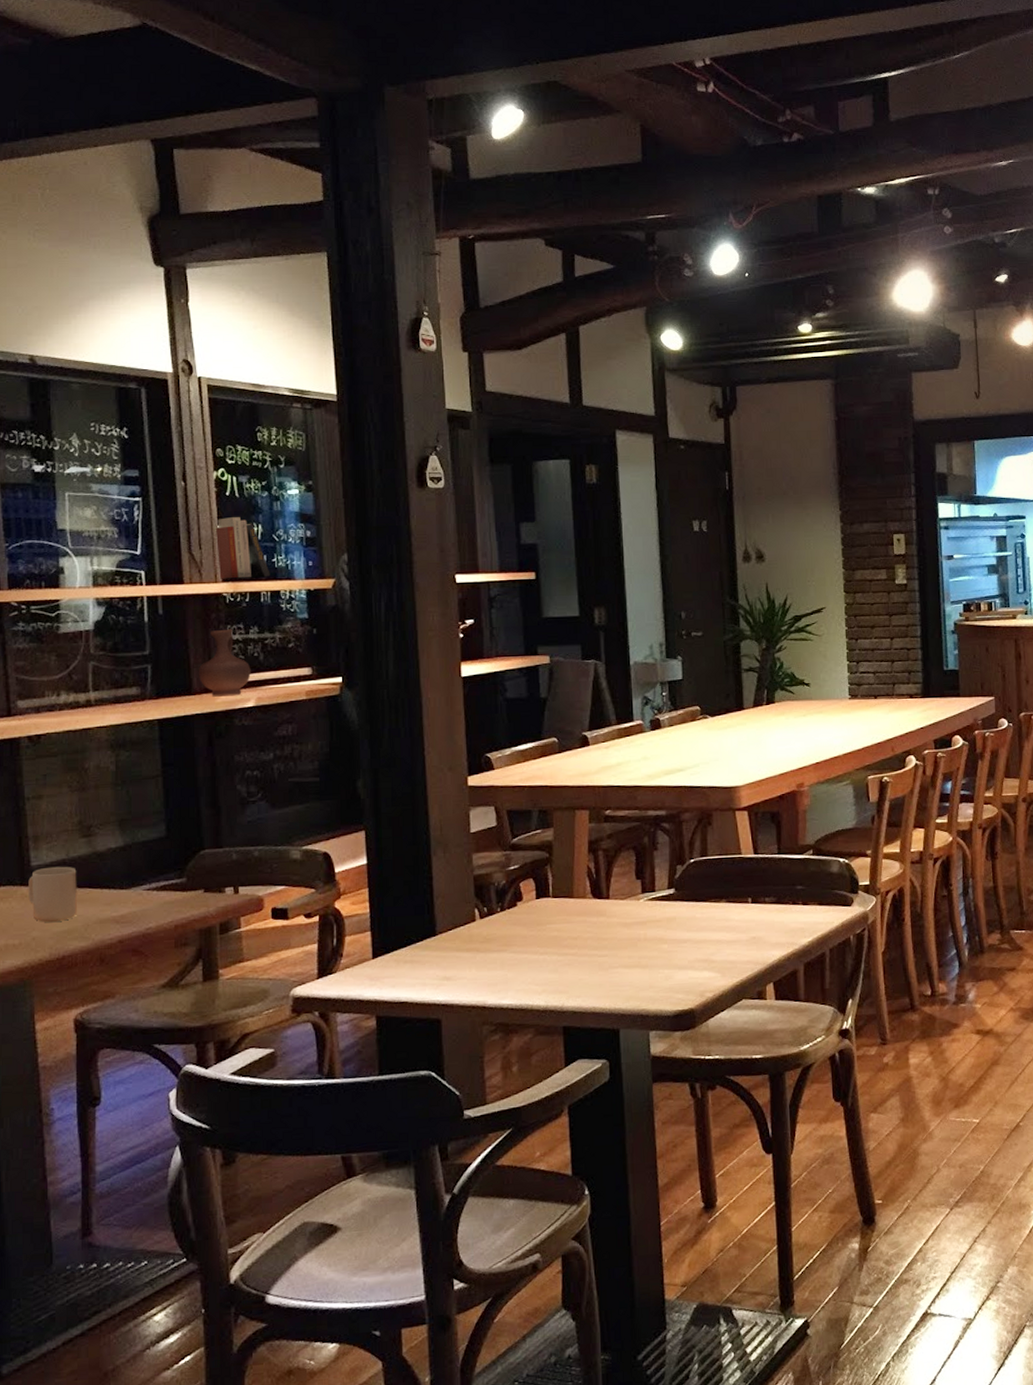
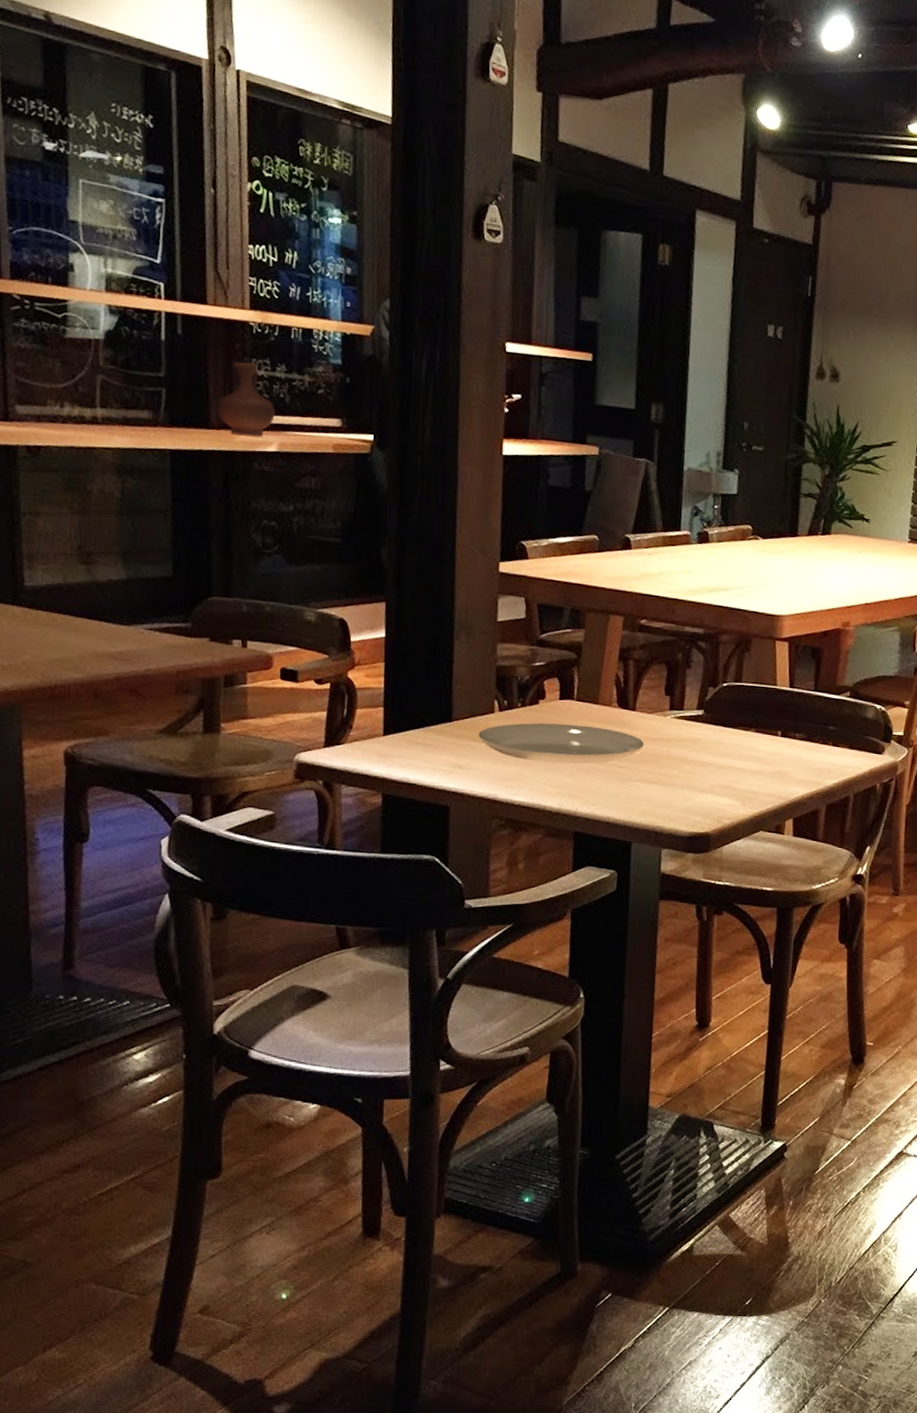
cup: present [28,866,78,922] -> none [20,589,74,649]
books: present [215,517,270,579] -> none [245,237,304,312]
plate: none [462,920,621,963] -> present [478,722,644,765]

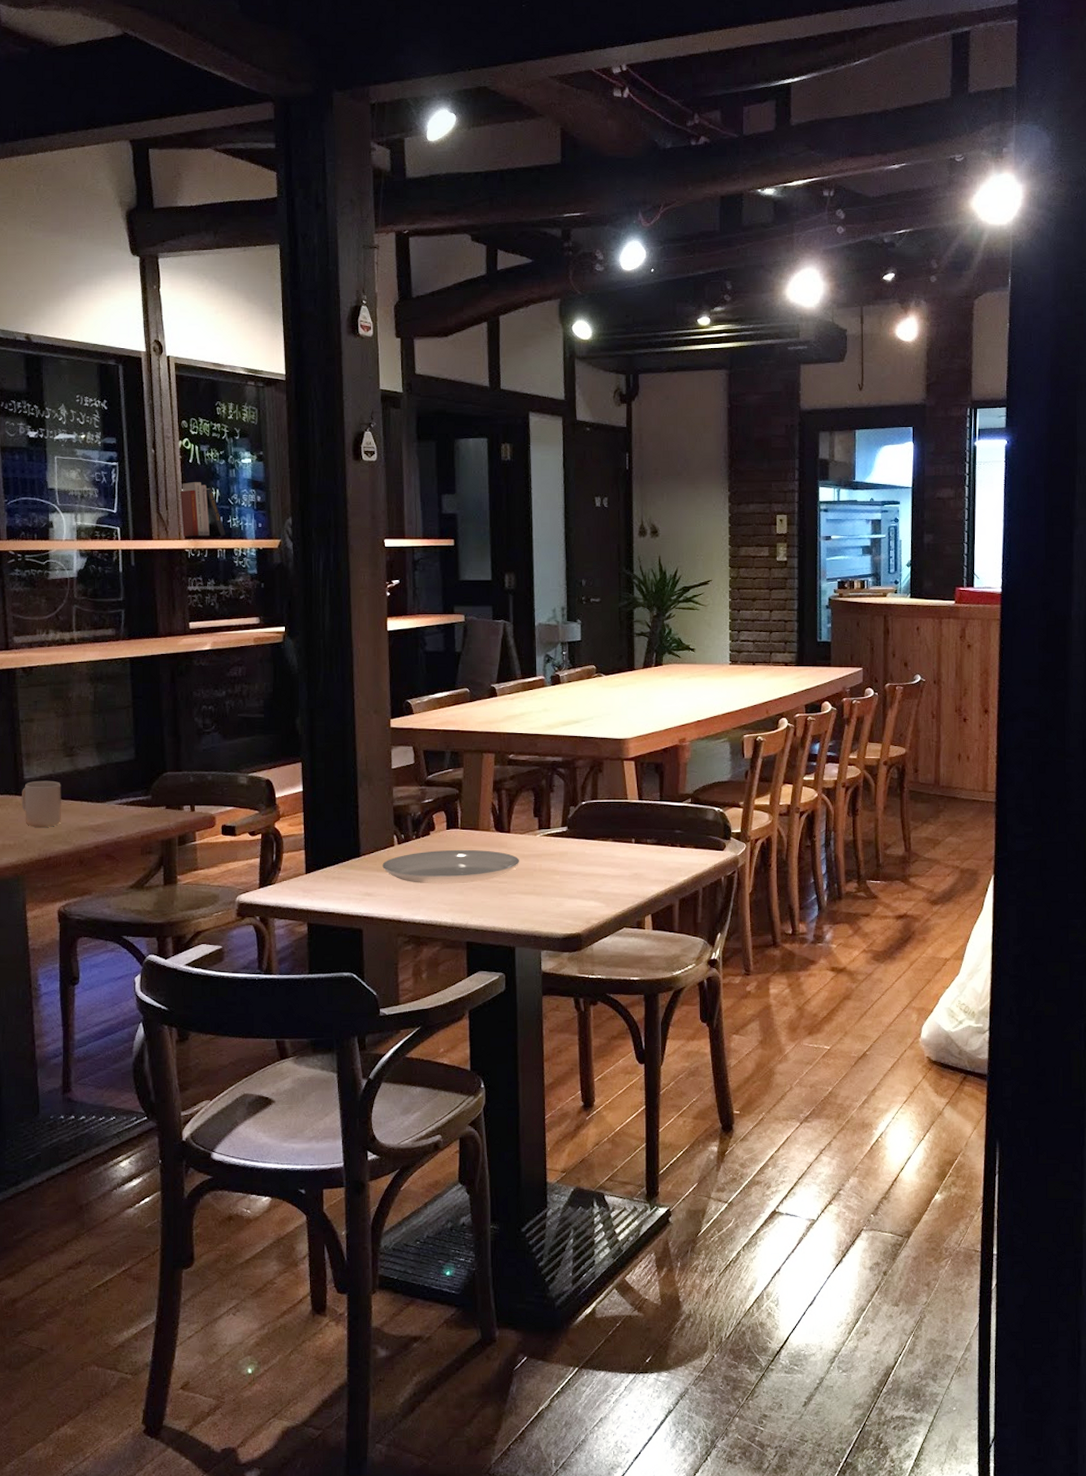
cup: none [20,589,74,649] -> present [22,780,62,827]
ceramic jug: present [217,361,275,438] -> none [163,581,208,640]
books: none [245,237,304,312] -> present [179,482,226,537]

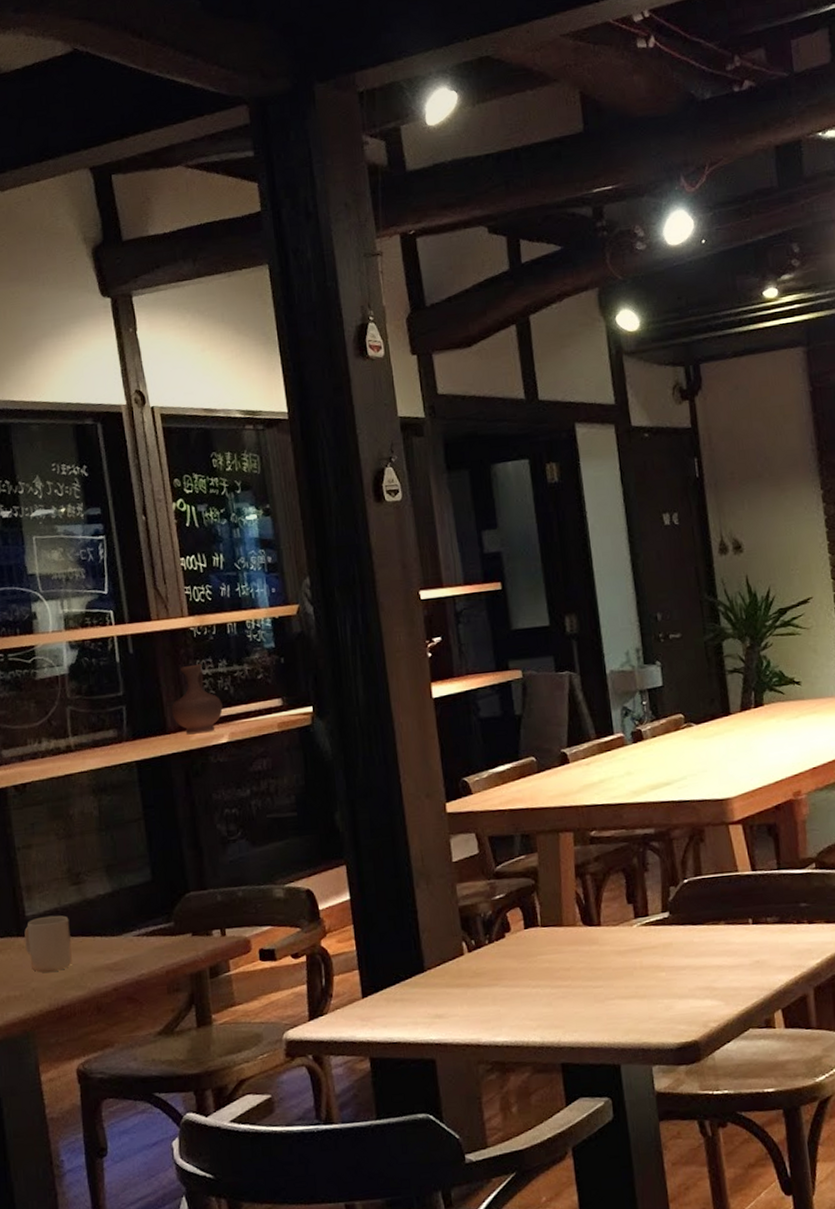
ceramic jug: none [163,581,208,640] -> present [171,663,223,735]
books: present [179,482,226,537] -> none [178,548,235,613]
plate: present [382,849,519,884] -> none [452,949,615,998]

